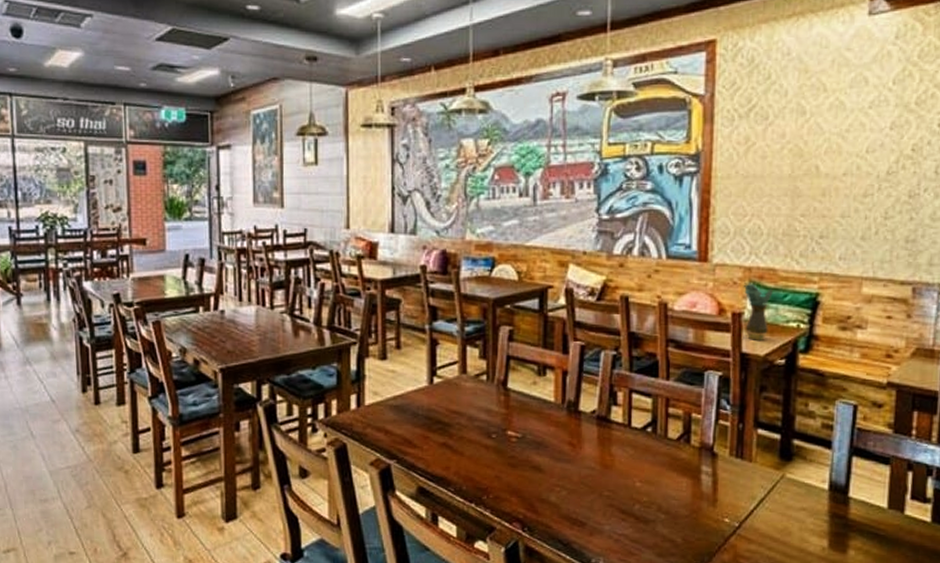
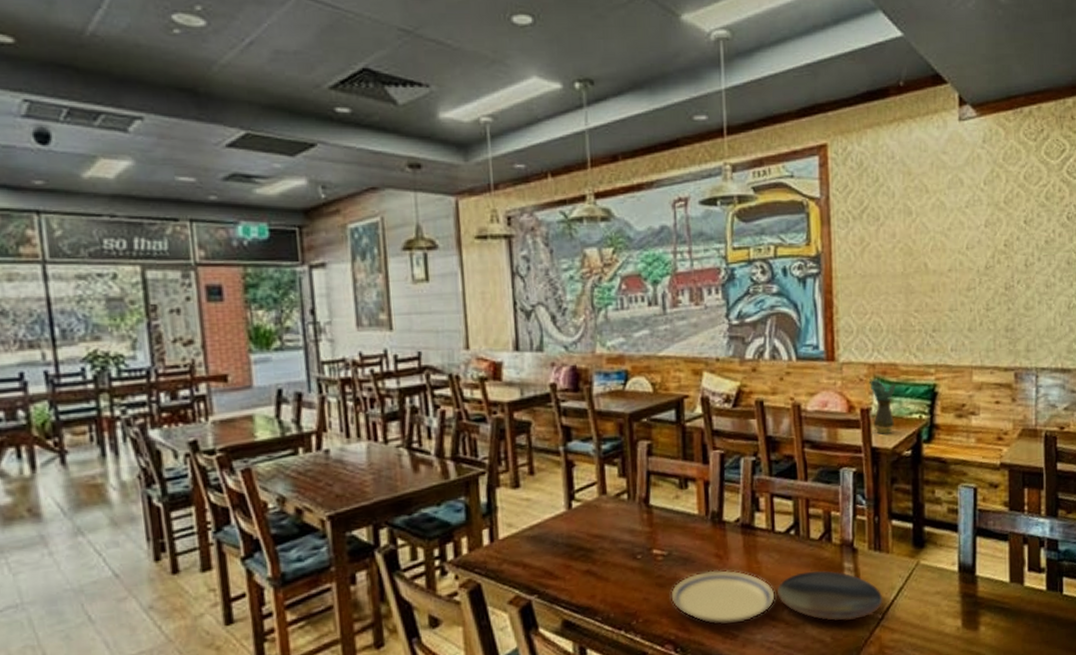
plate: none [522,457,627,512] -> present [671,570,775,625]
plate: none [629,470,742,524] -> present [777,571,883,621]

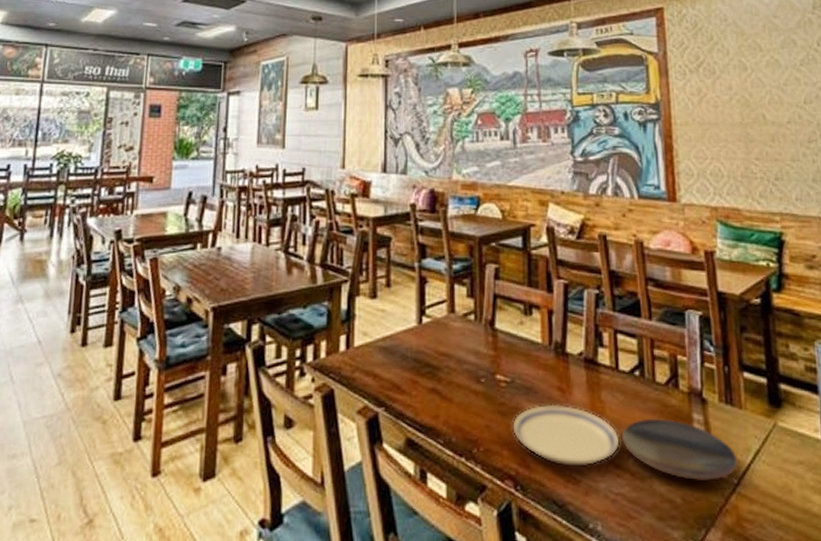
vase: present [868,376,896,435] -> none [711,219,741,279]

